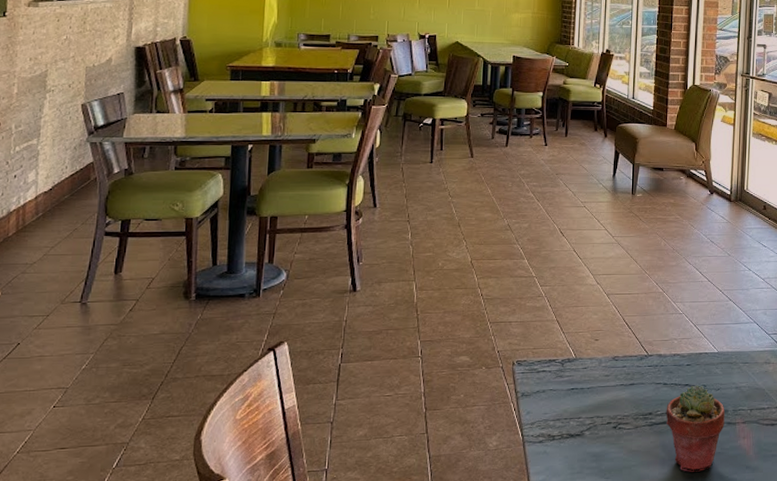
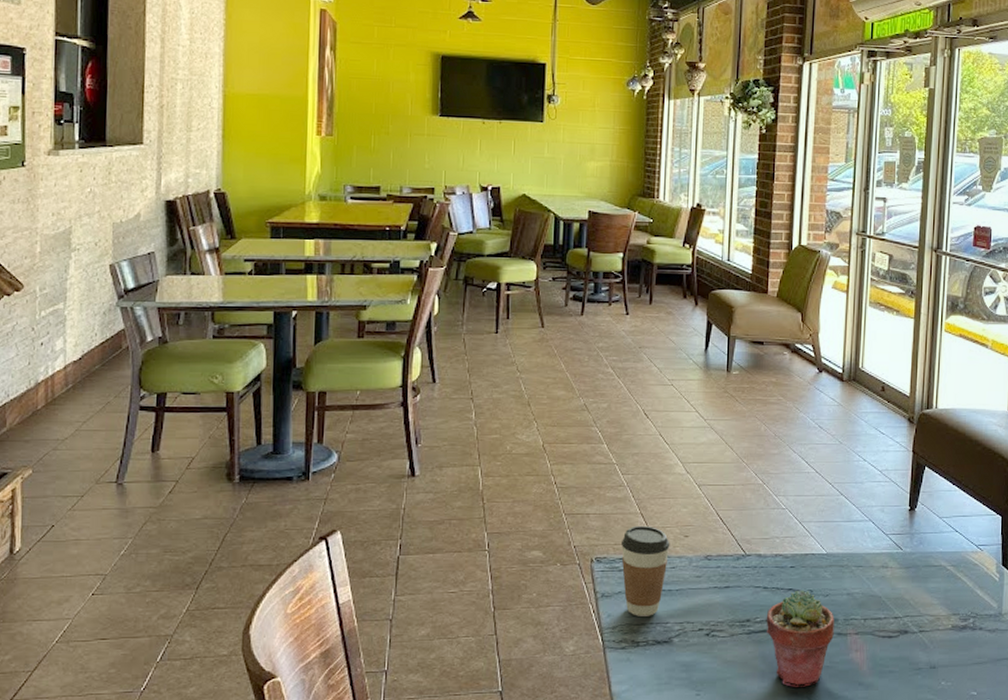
coffee cup: none [539,331,583,413] -> present [620,525,670,616]

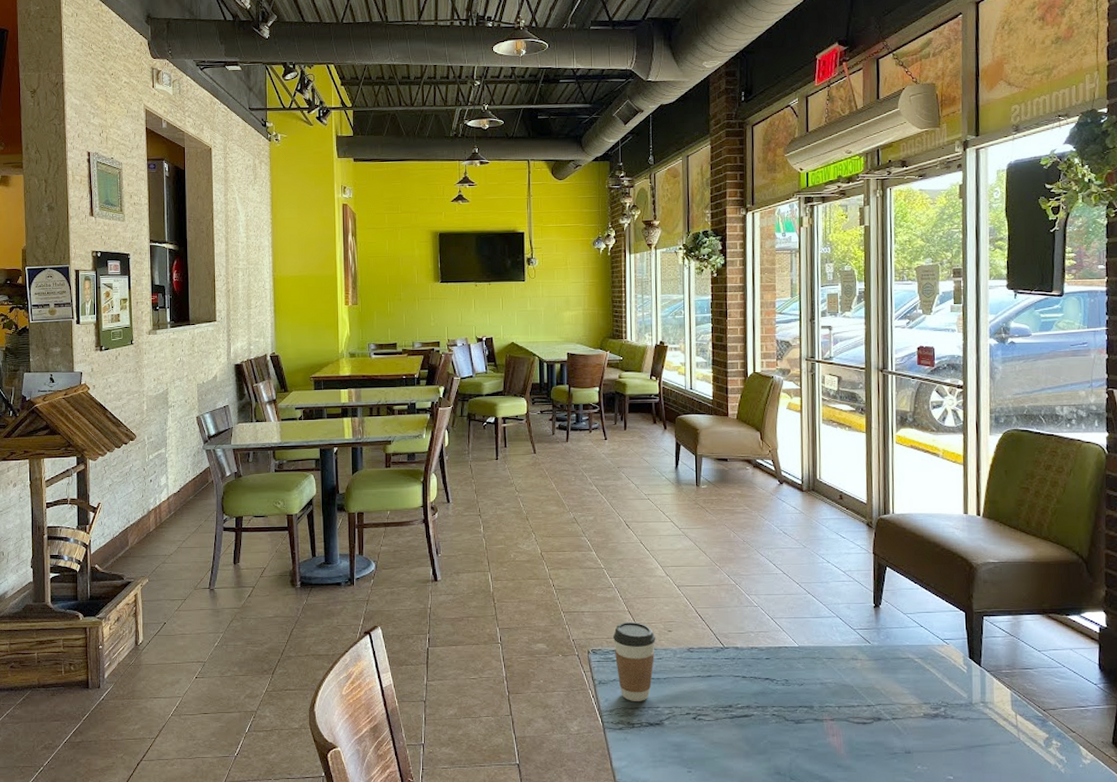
potted succulent: present [766,590,834,687] -> none [746,679,811,767]

